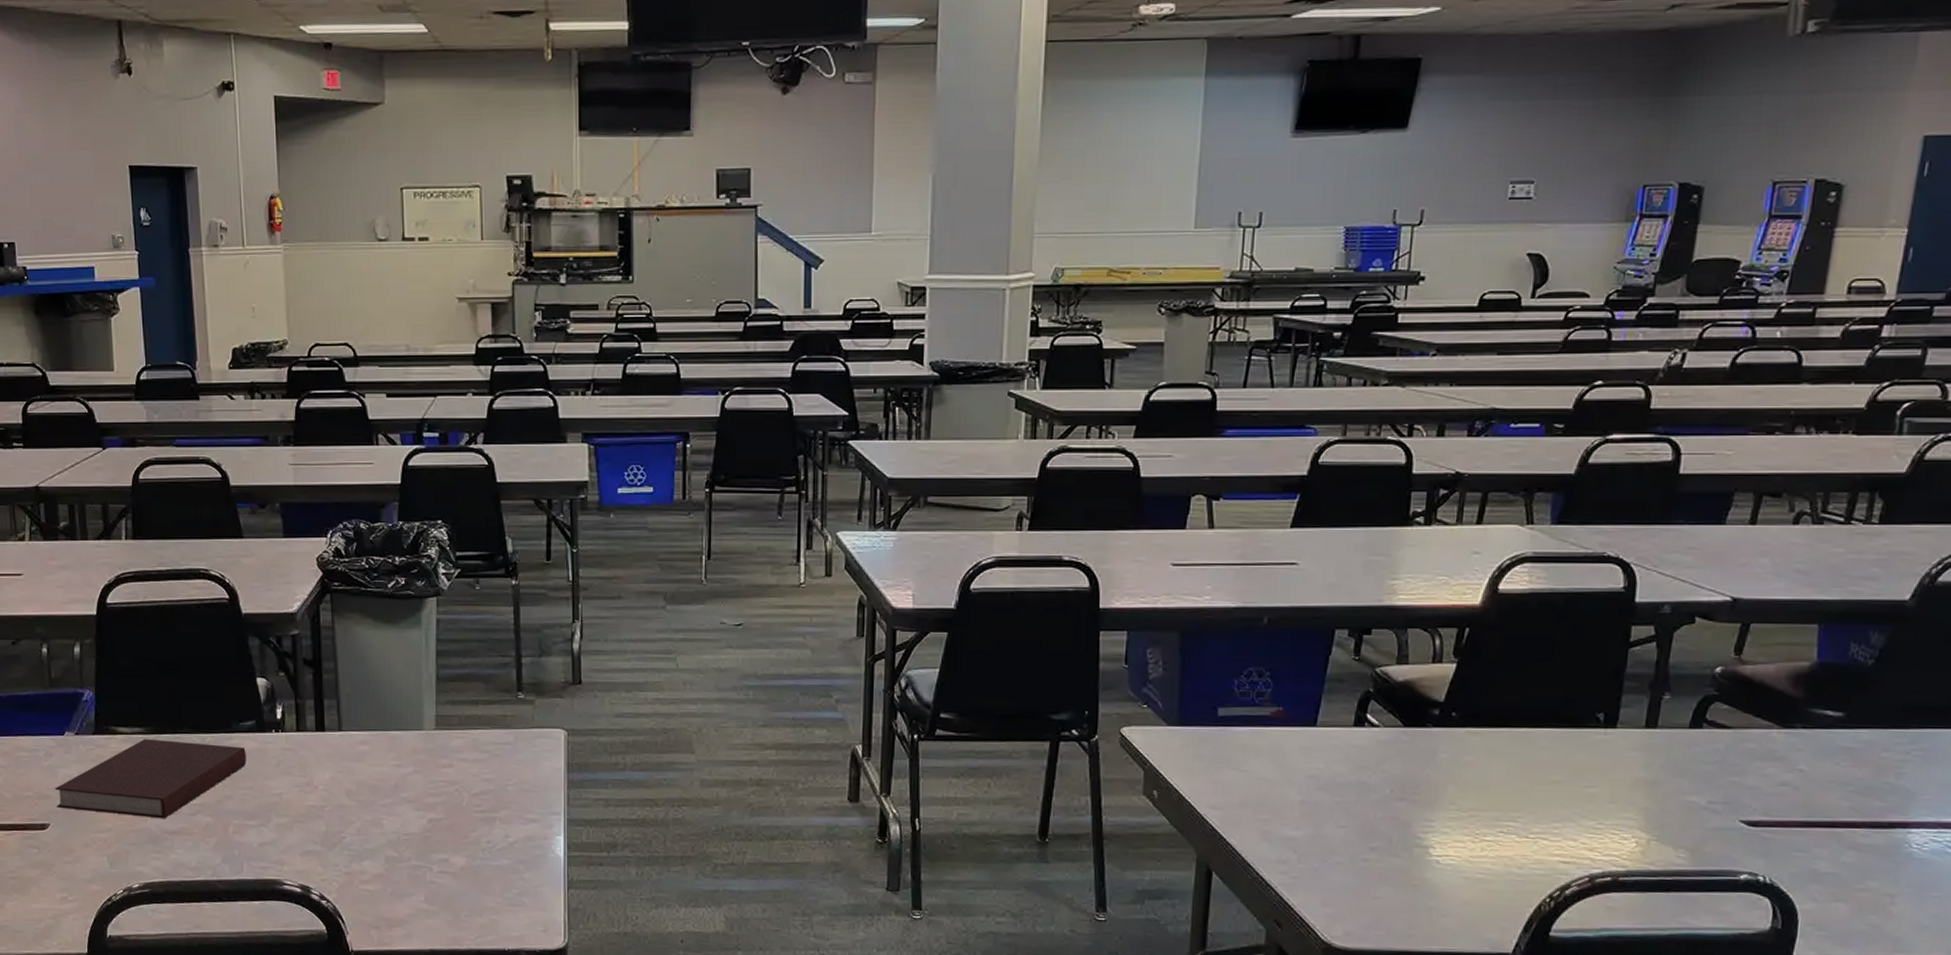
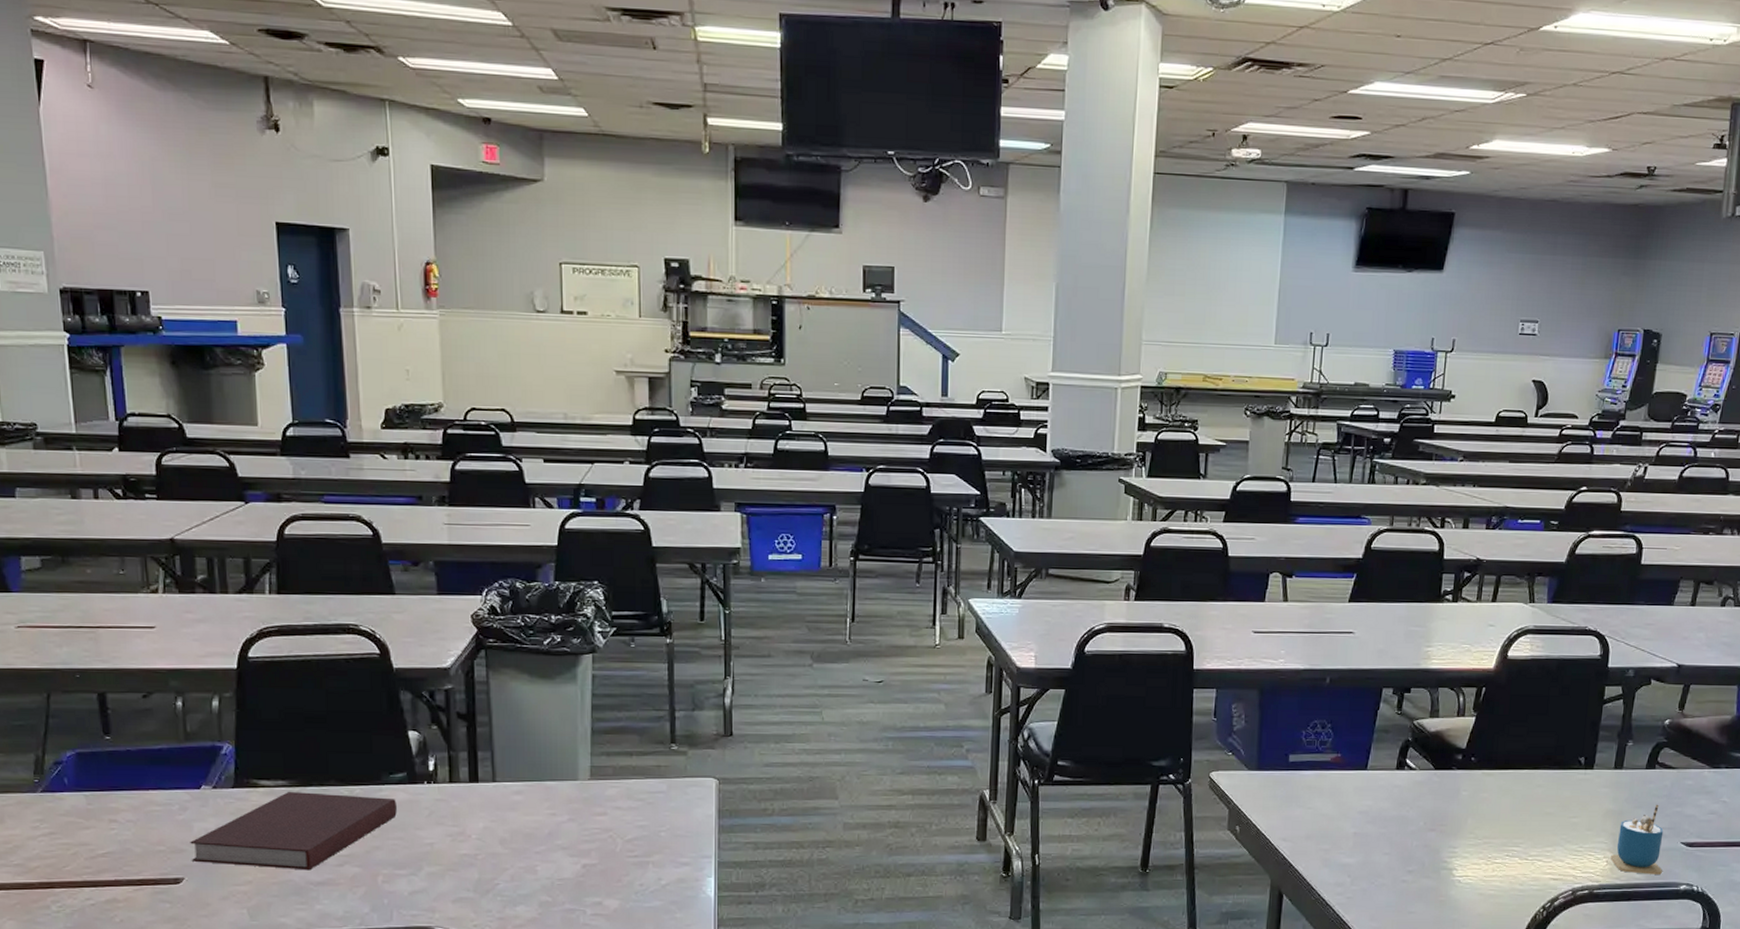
cup: none [1641,772,1716,860] -> present [1610,804,1664,874]

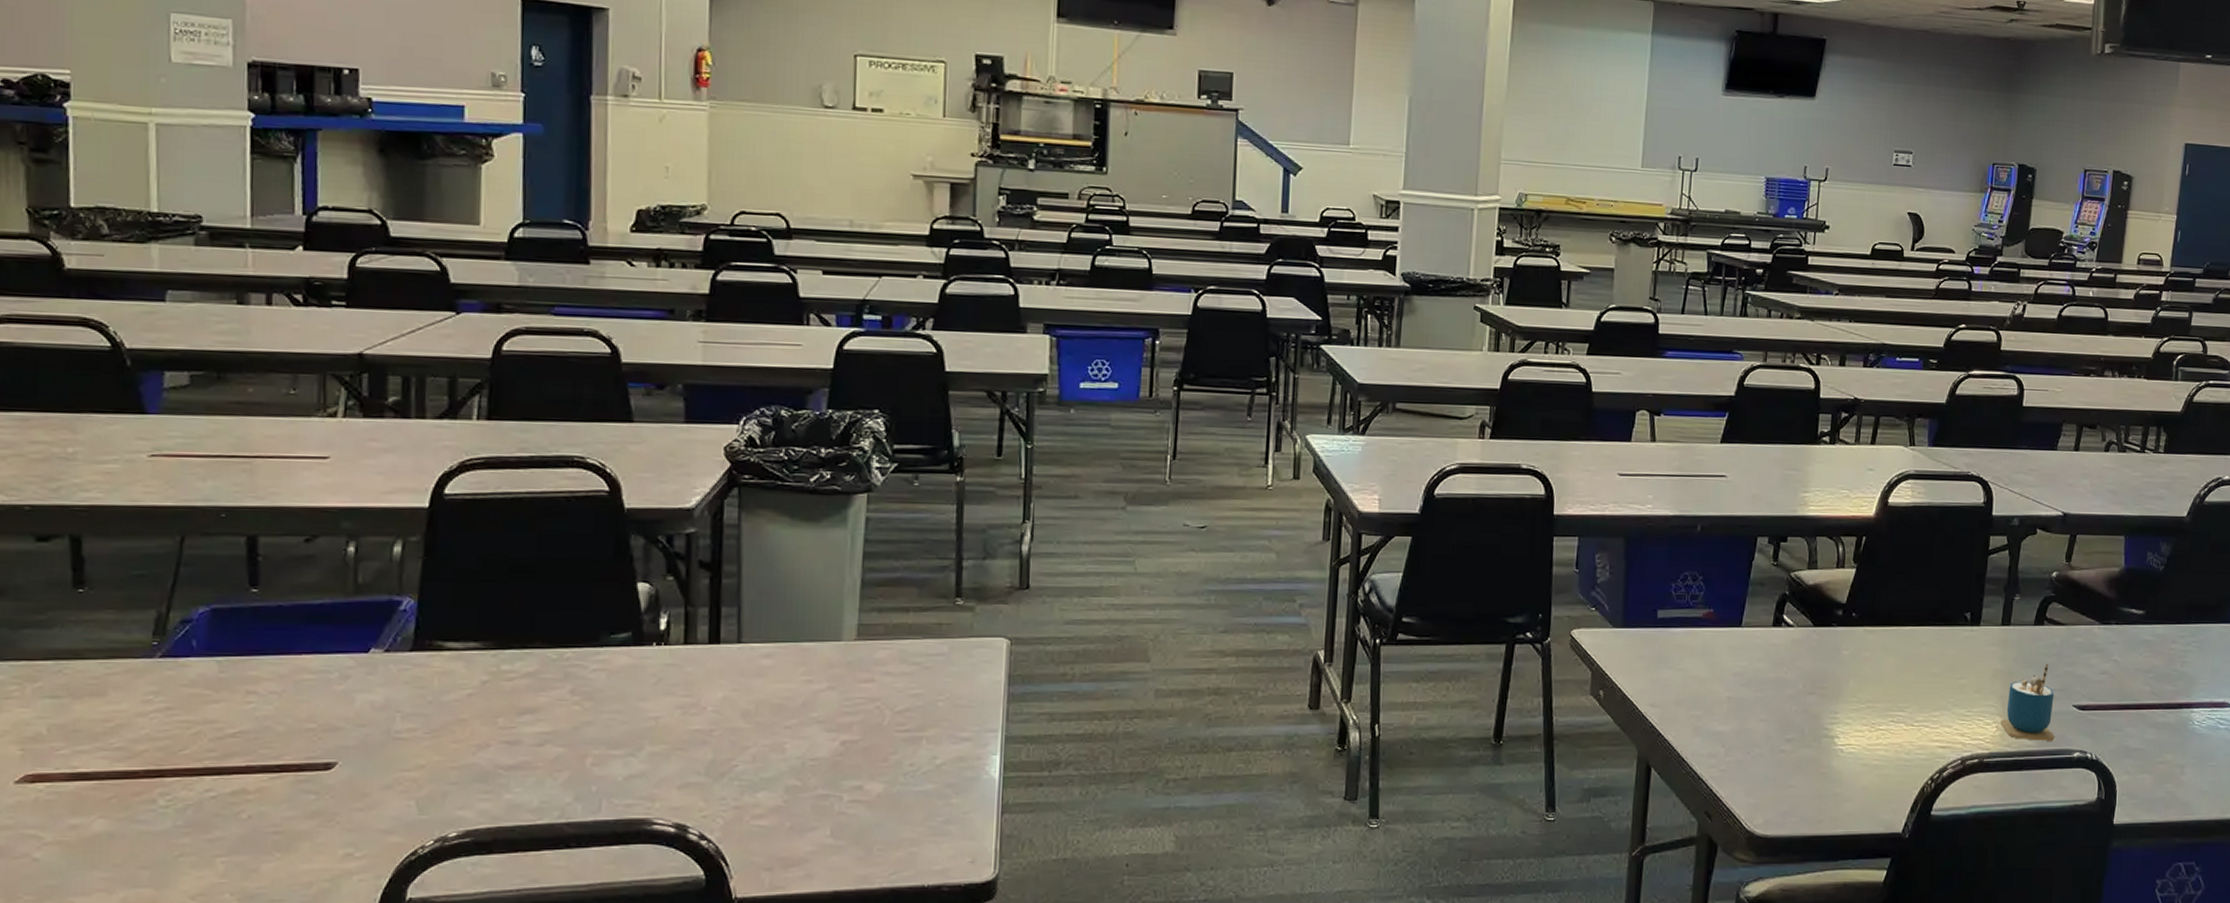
notebook: present [190,791,397,871] -> none [348,654,617,752]

